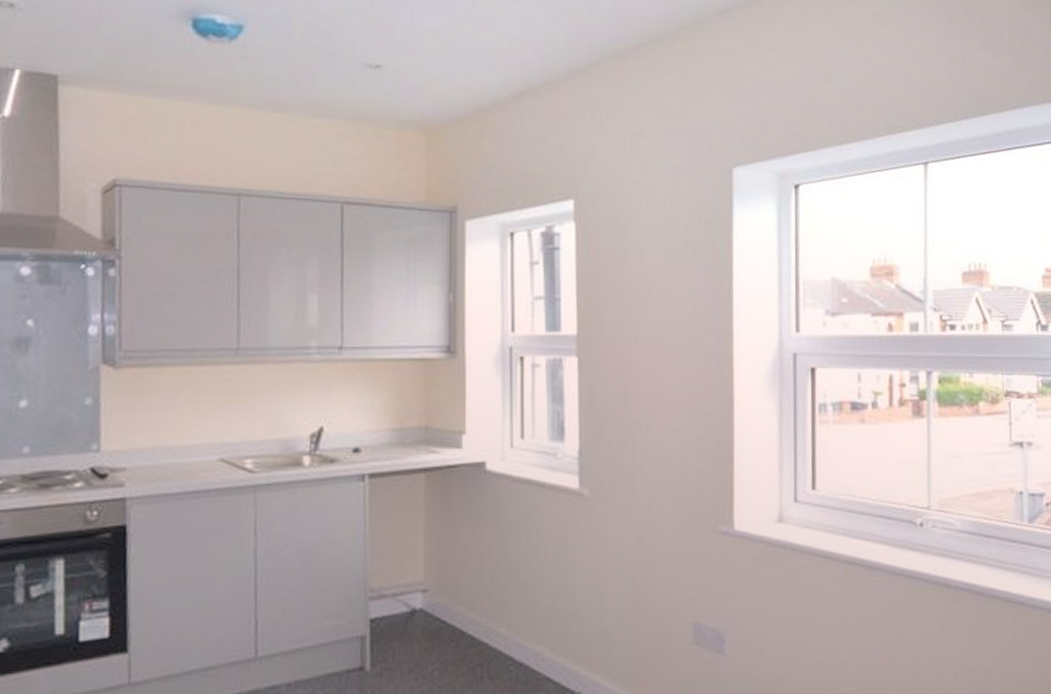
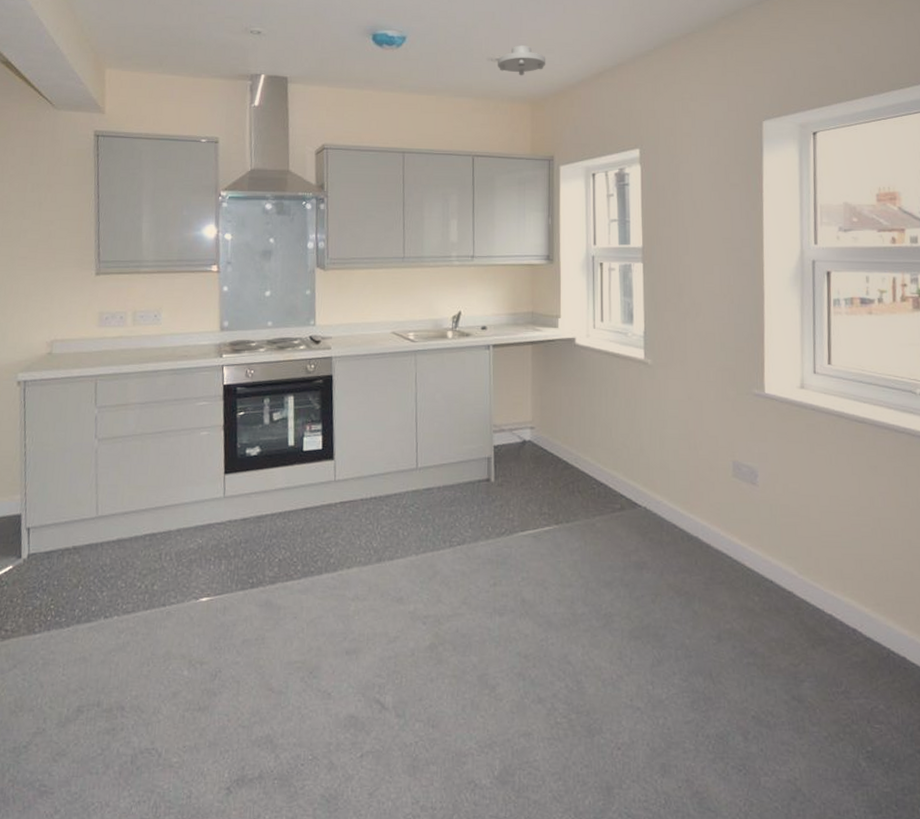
ceiling light: none [377,47,447,92] -> present [497,45,546,76]

